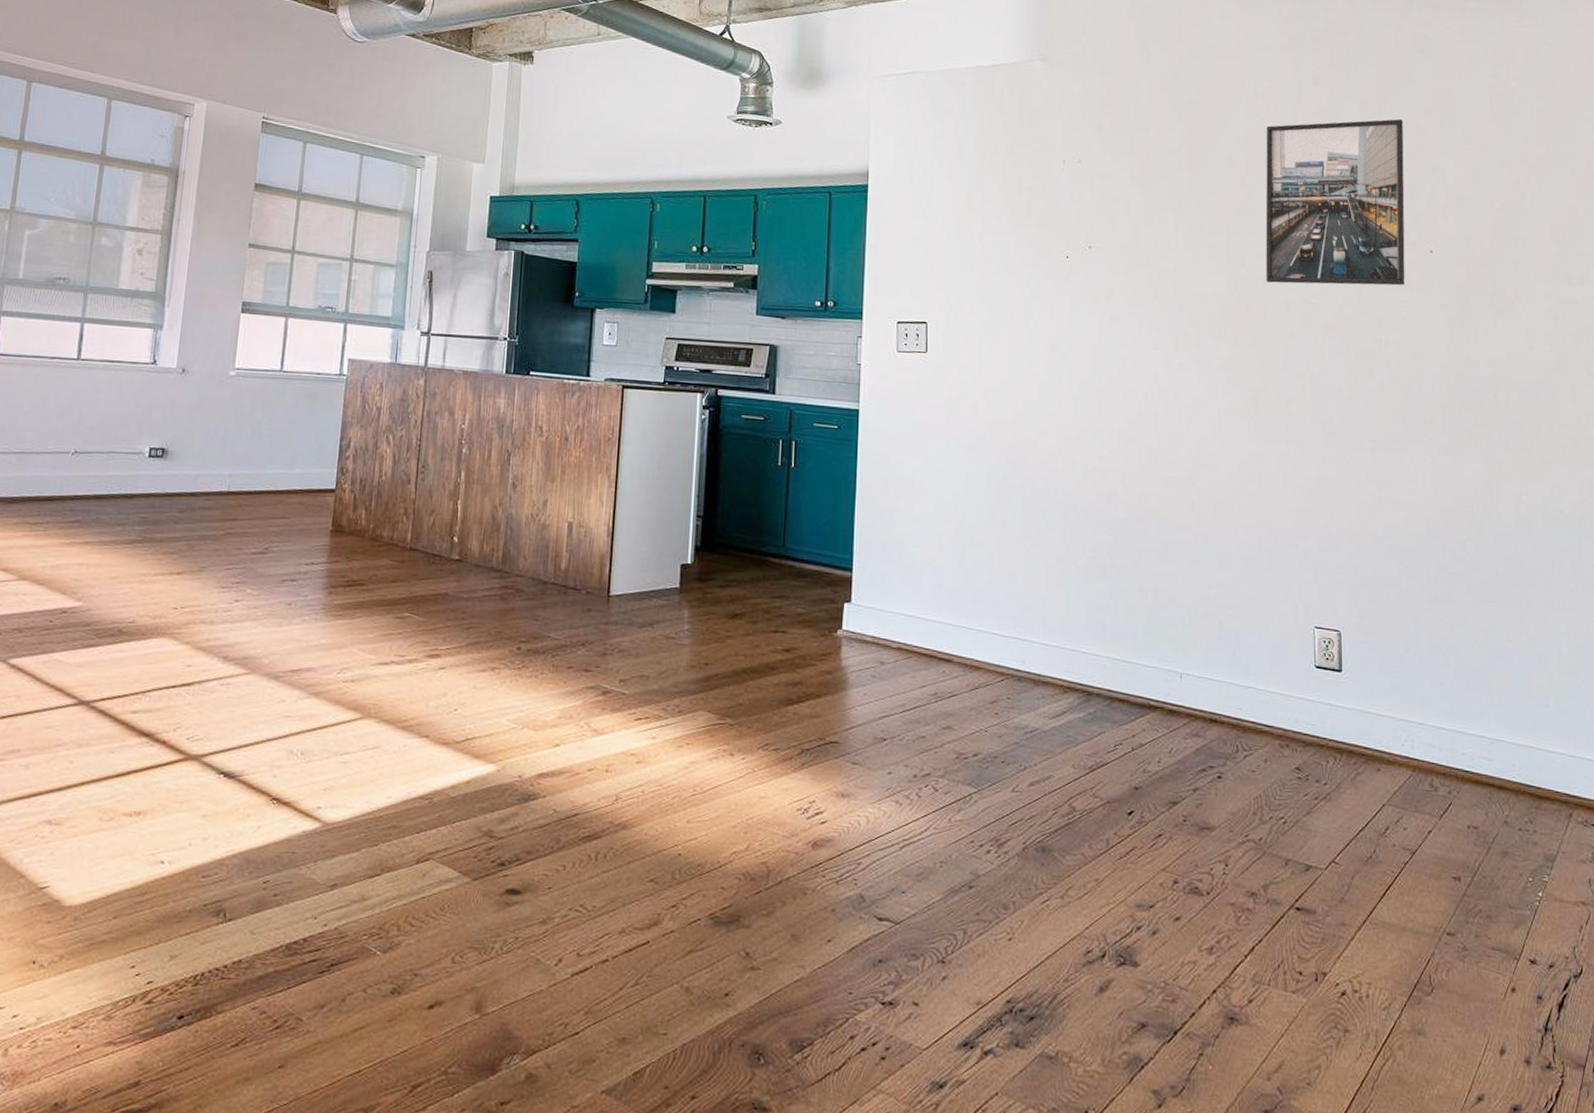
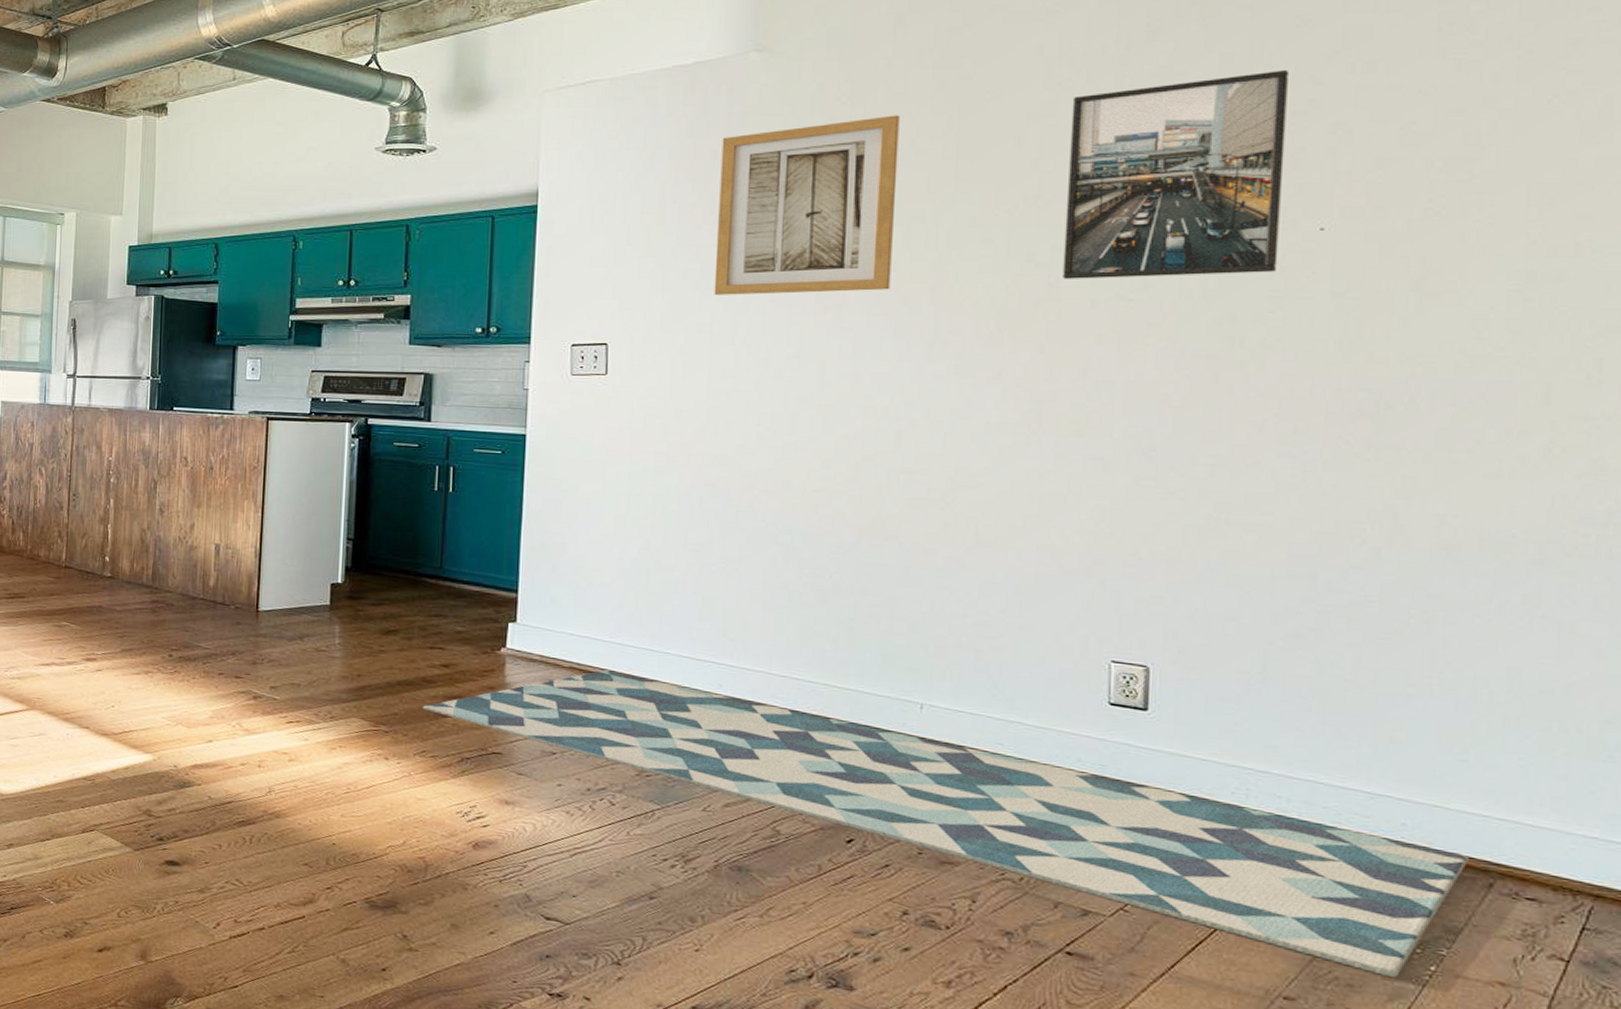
rug: none [766,650,1556,906] -> present [423,670,1469,979]
wall art: none [1012,128,1147,284] -> present [714,115,900,295]

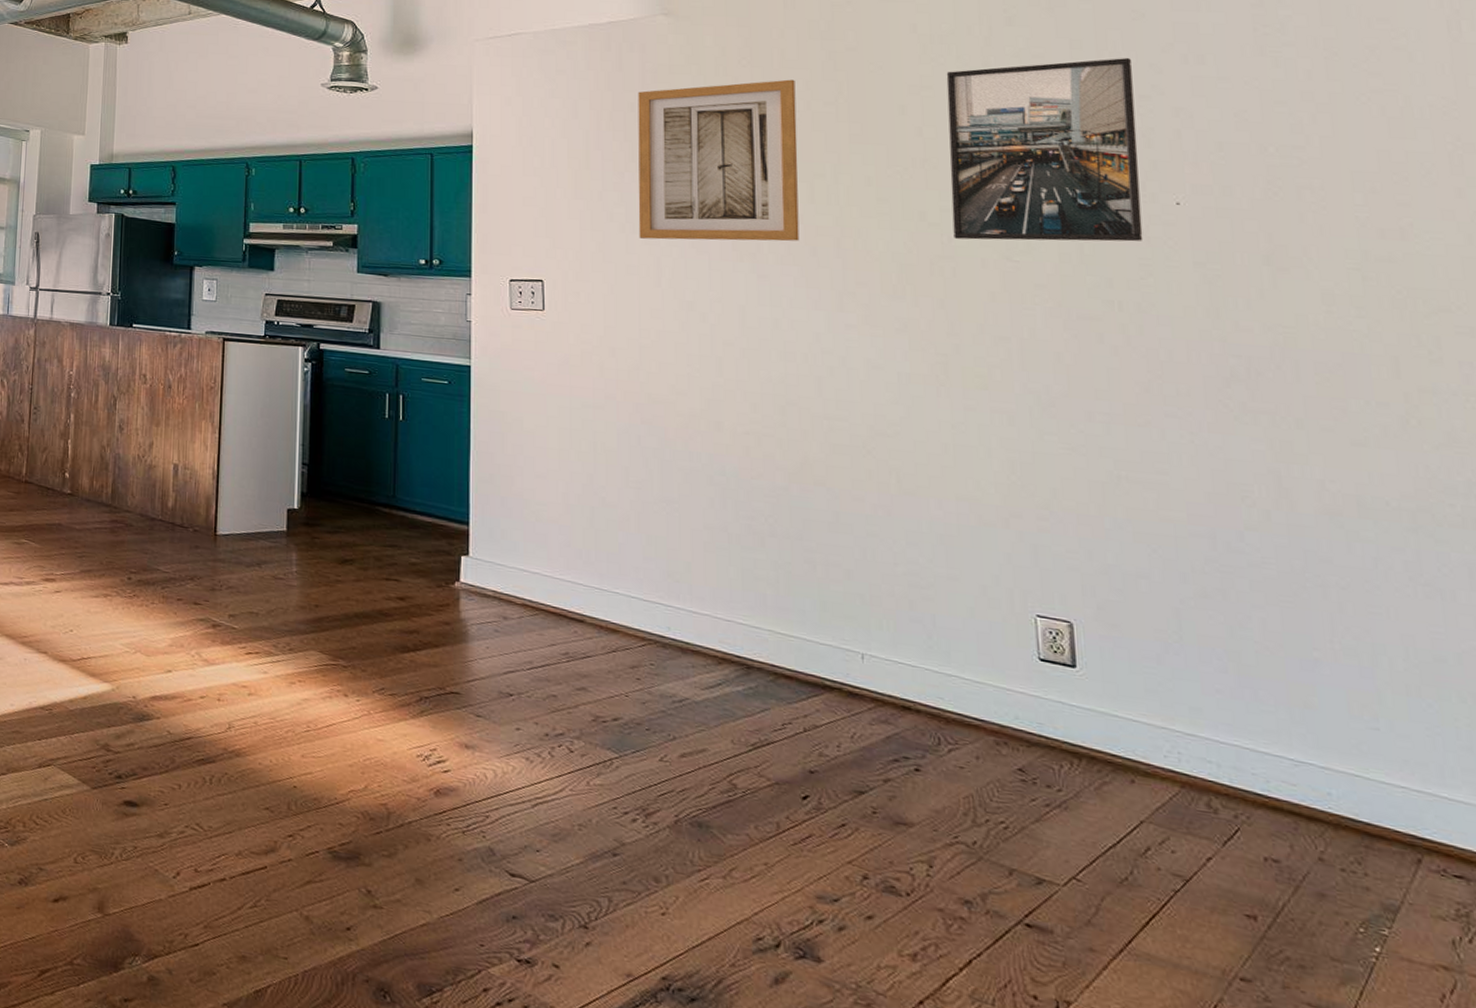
rug: present [423,670,1469,979] -> none [381,608,1395,960]

